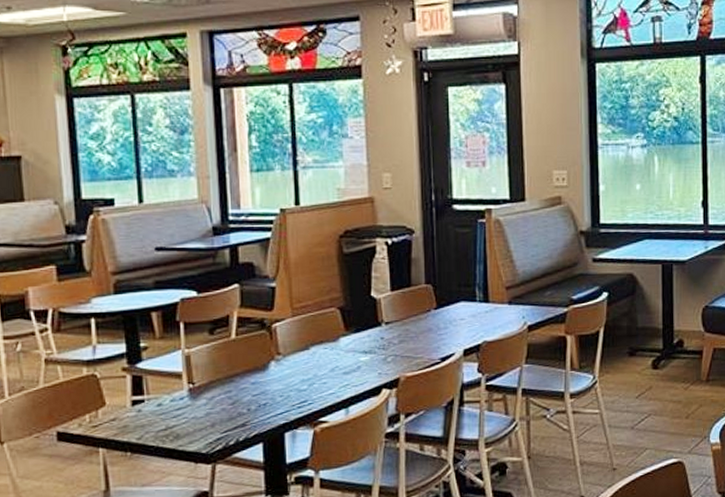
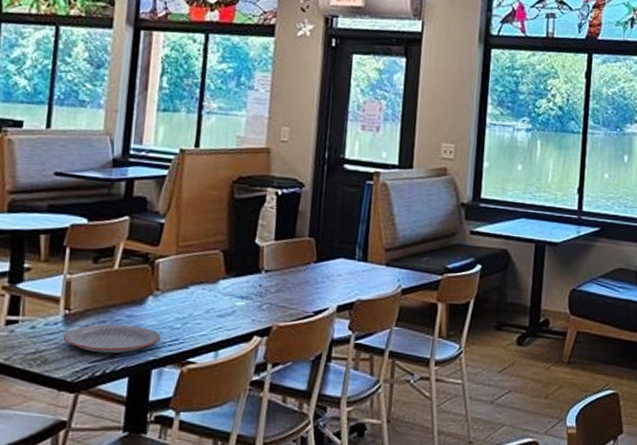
plate: none [191,392,289,422] -> present [63,324,161,353]

